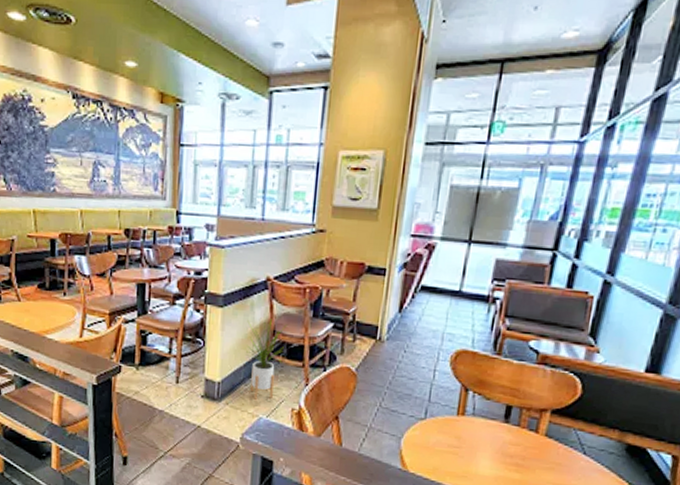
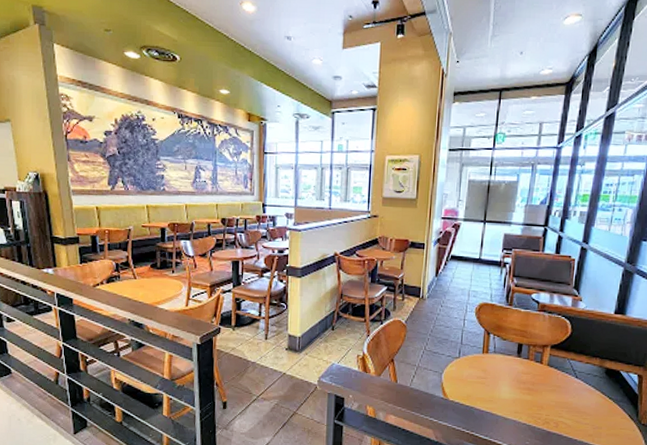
house plant: present [246,314,287,400] -> none [320,281,351,349]

